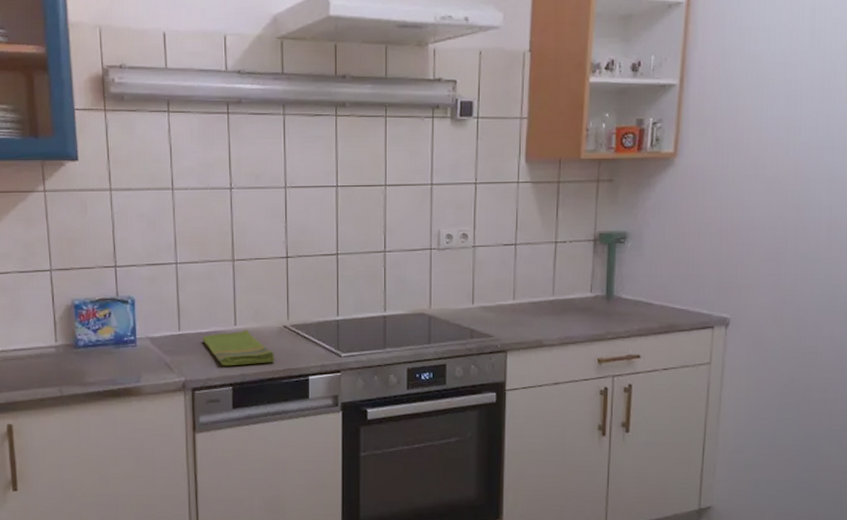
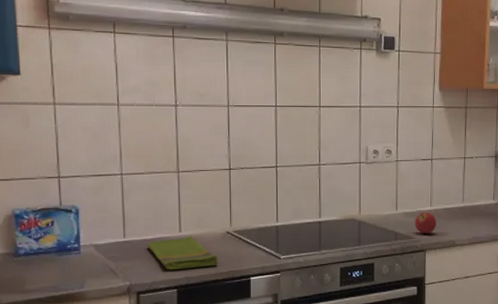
fruit: none [494,306,520,332] -> present [414,212,437,234]

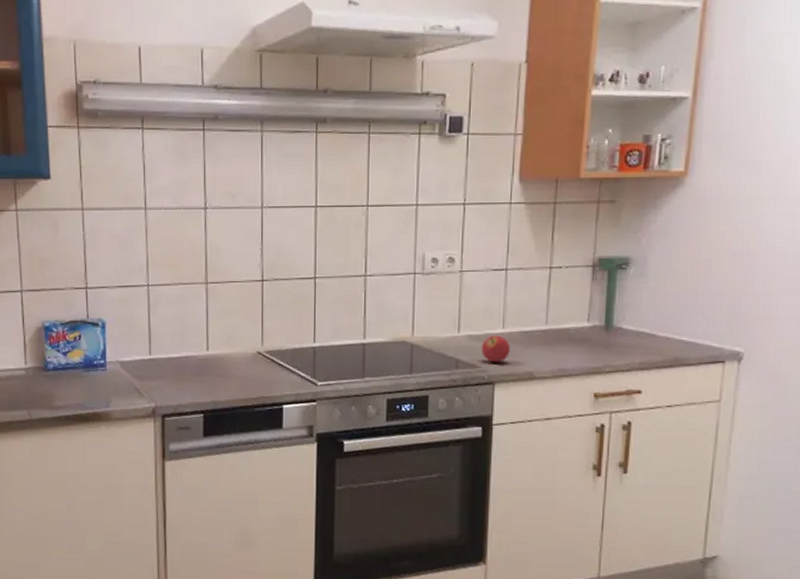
dish towel: present [147,235,219,270] -> none [173,355,248,393]

